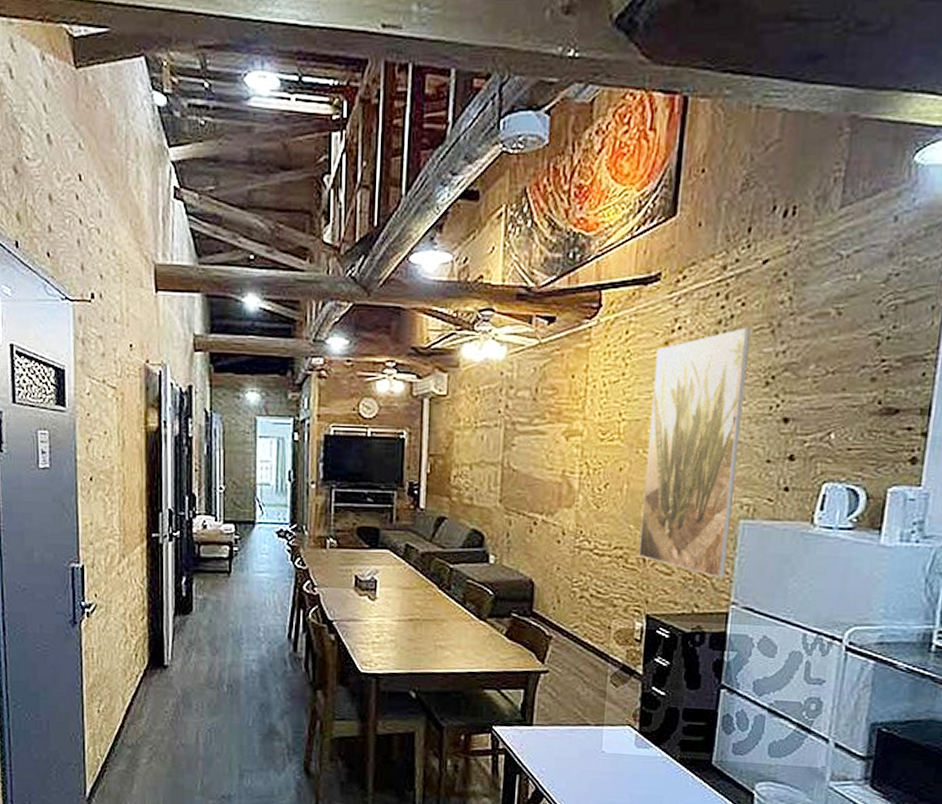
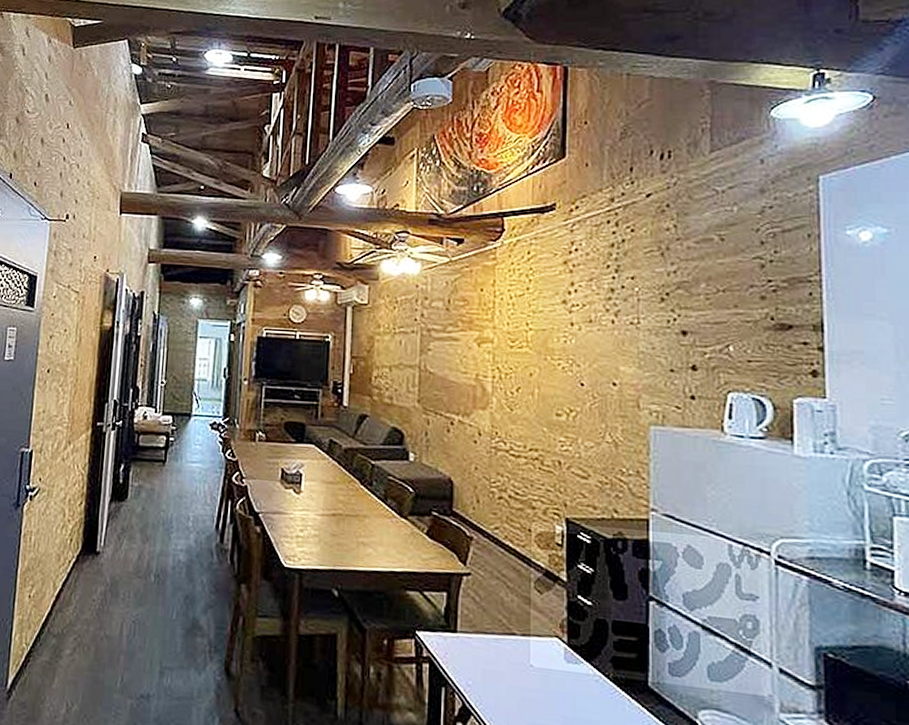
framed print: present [639,327,750,578] -> none [554,250,642,484]

